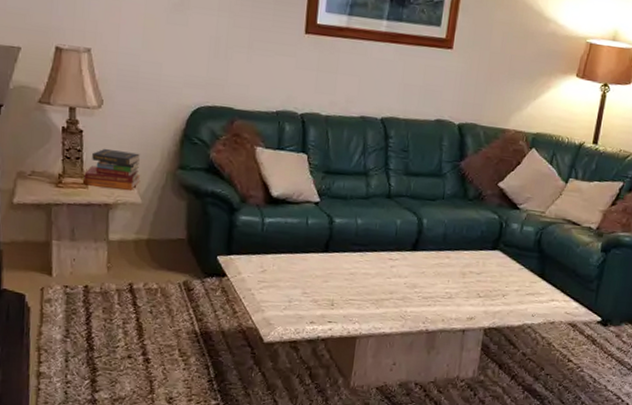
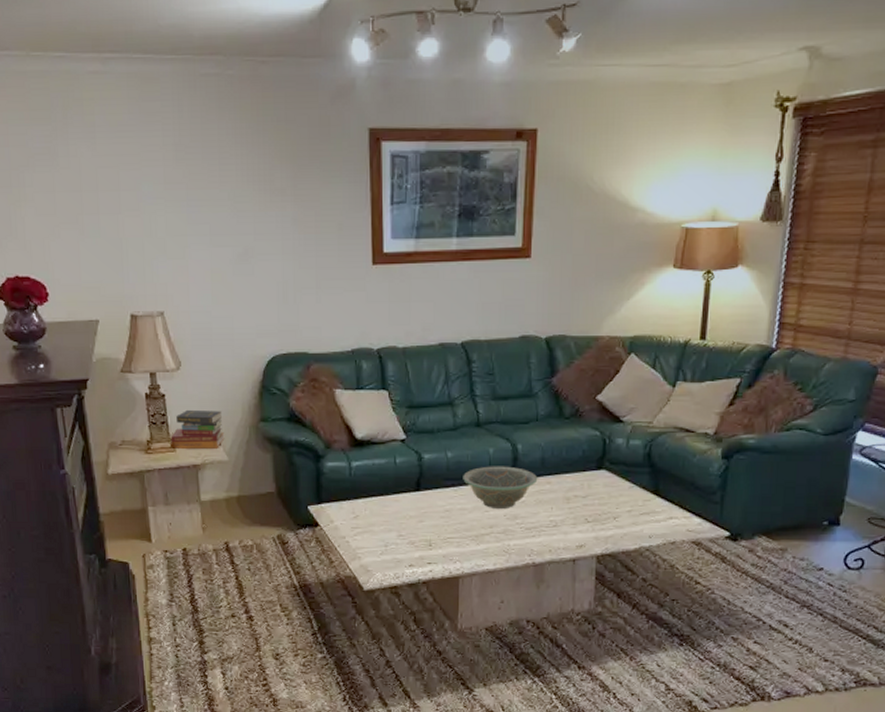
decorative bowl: none [369,236,439,277] -> present [463,466,538,508]

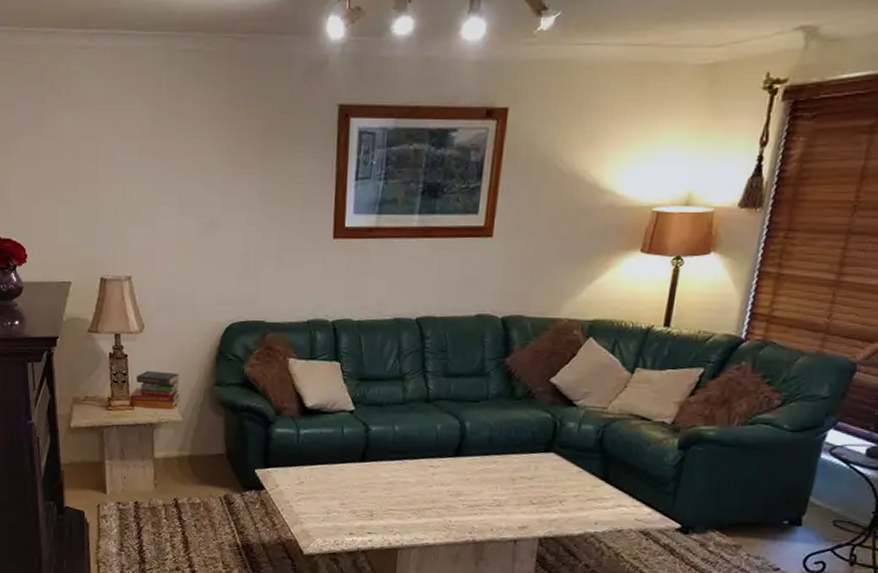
decorative bowl: present [463,466,538,508] -> none [408,441,484,485]

